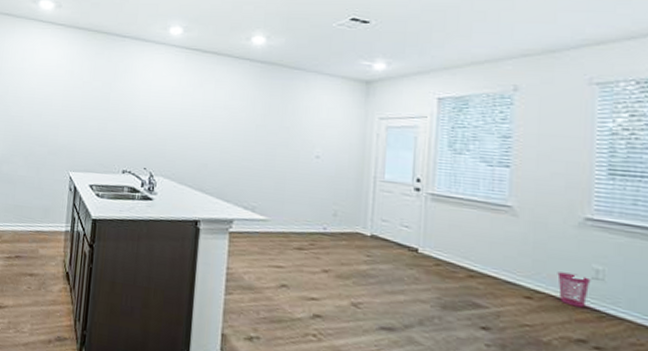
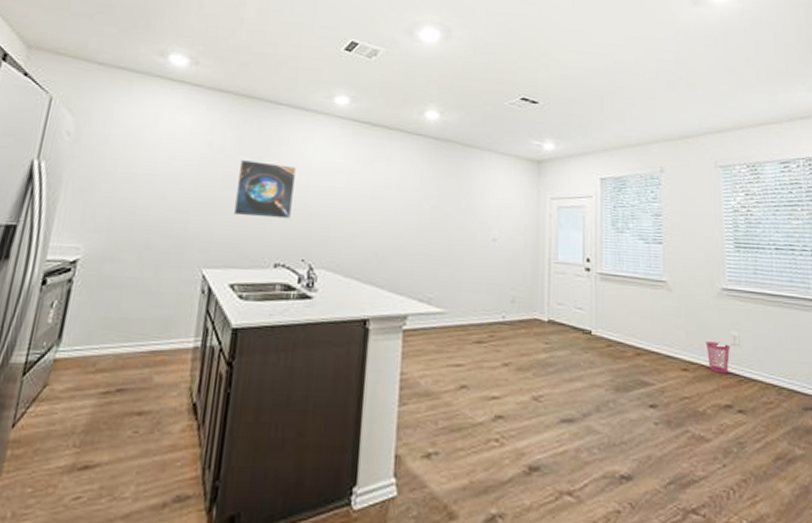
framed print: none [90,84,138,134] -> present [233,159,296,219]

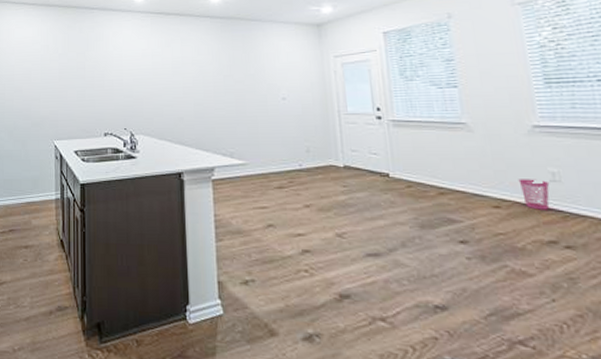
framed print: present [233,159,296,219] -> none [69,55,113,99]

